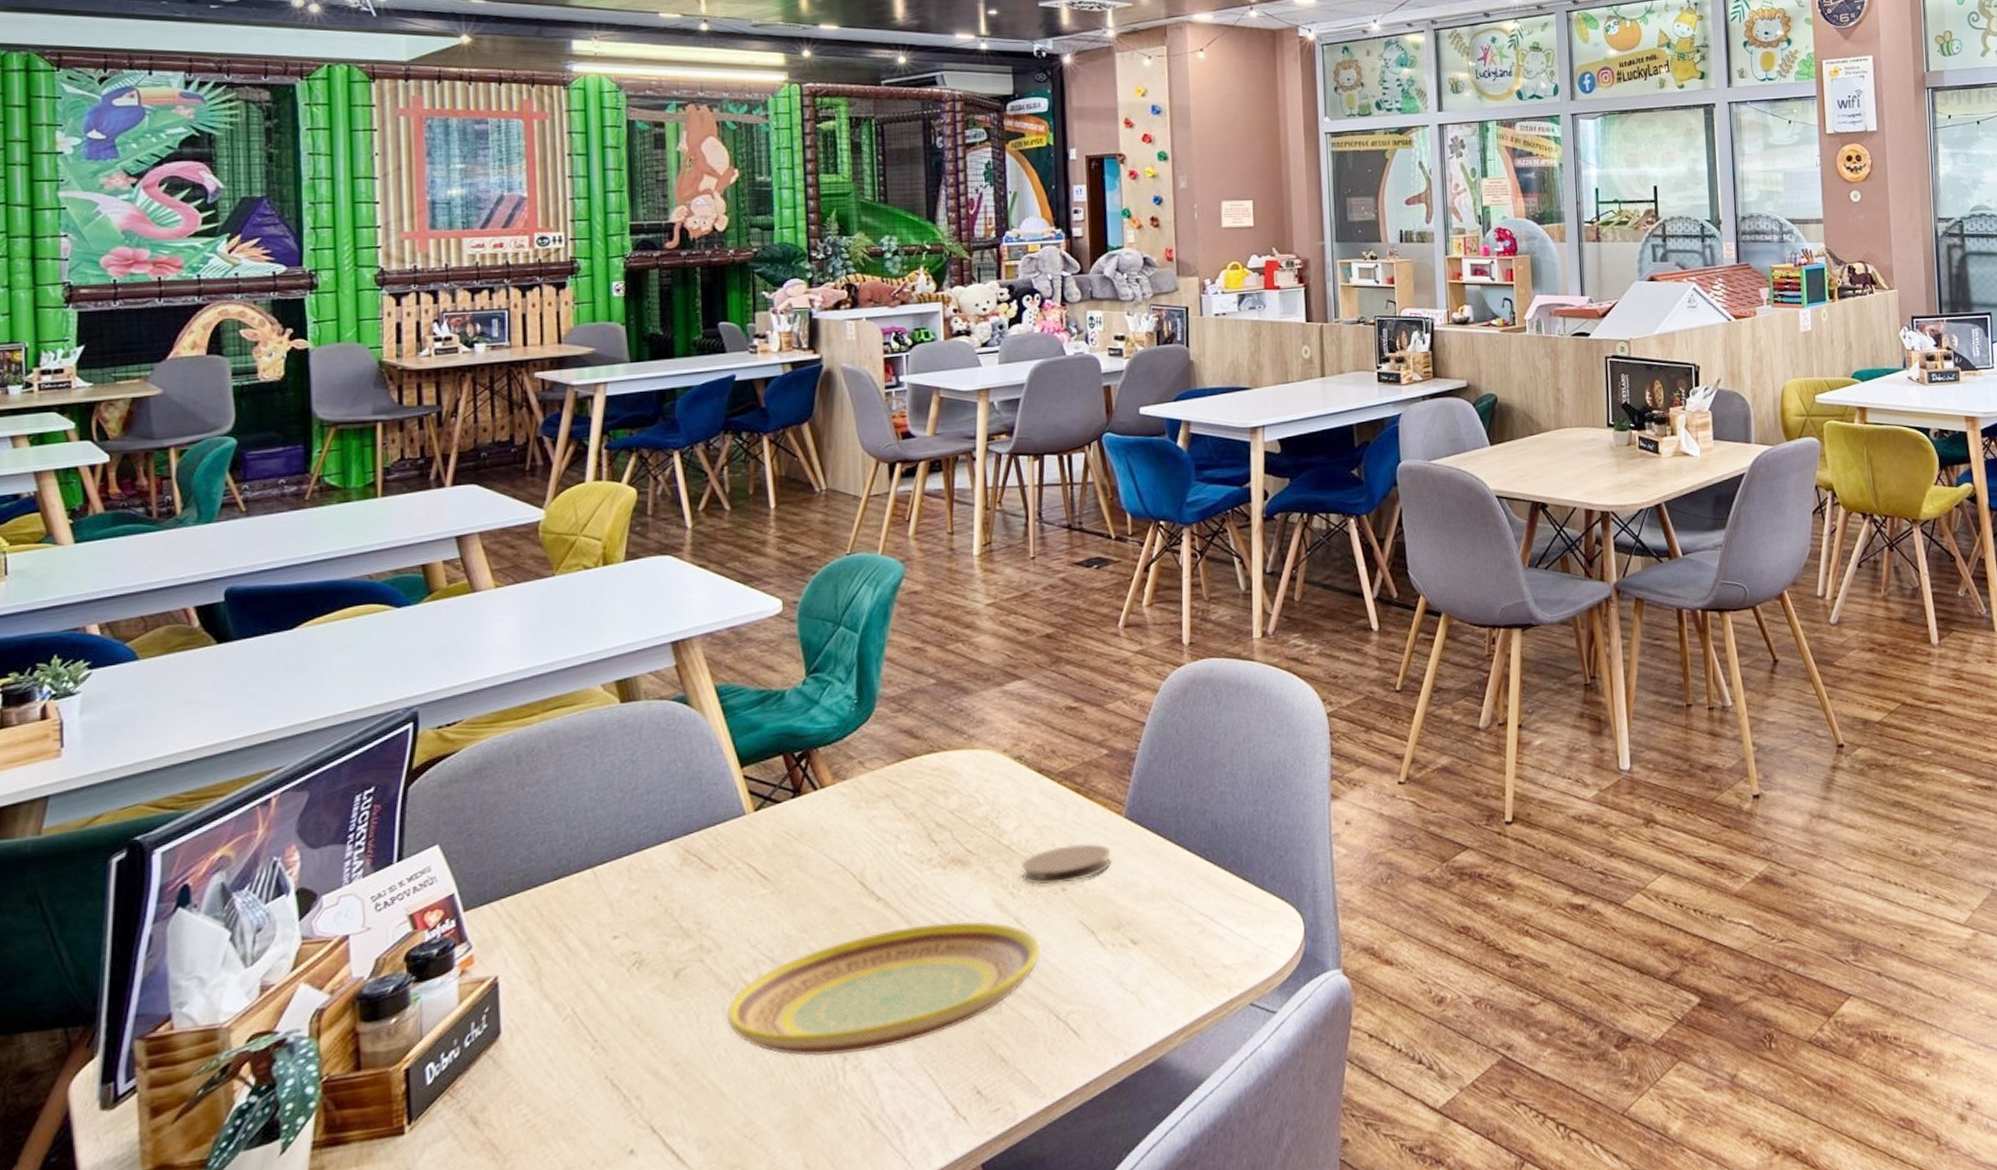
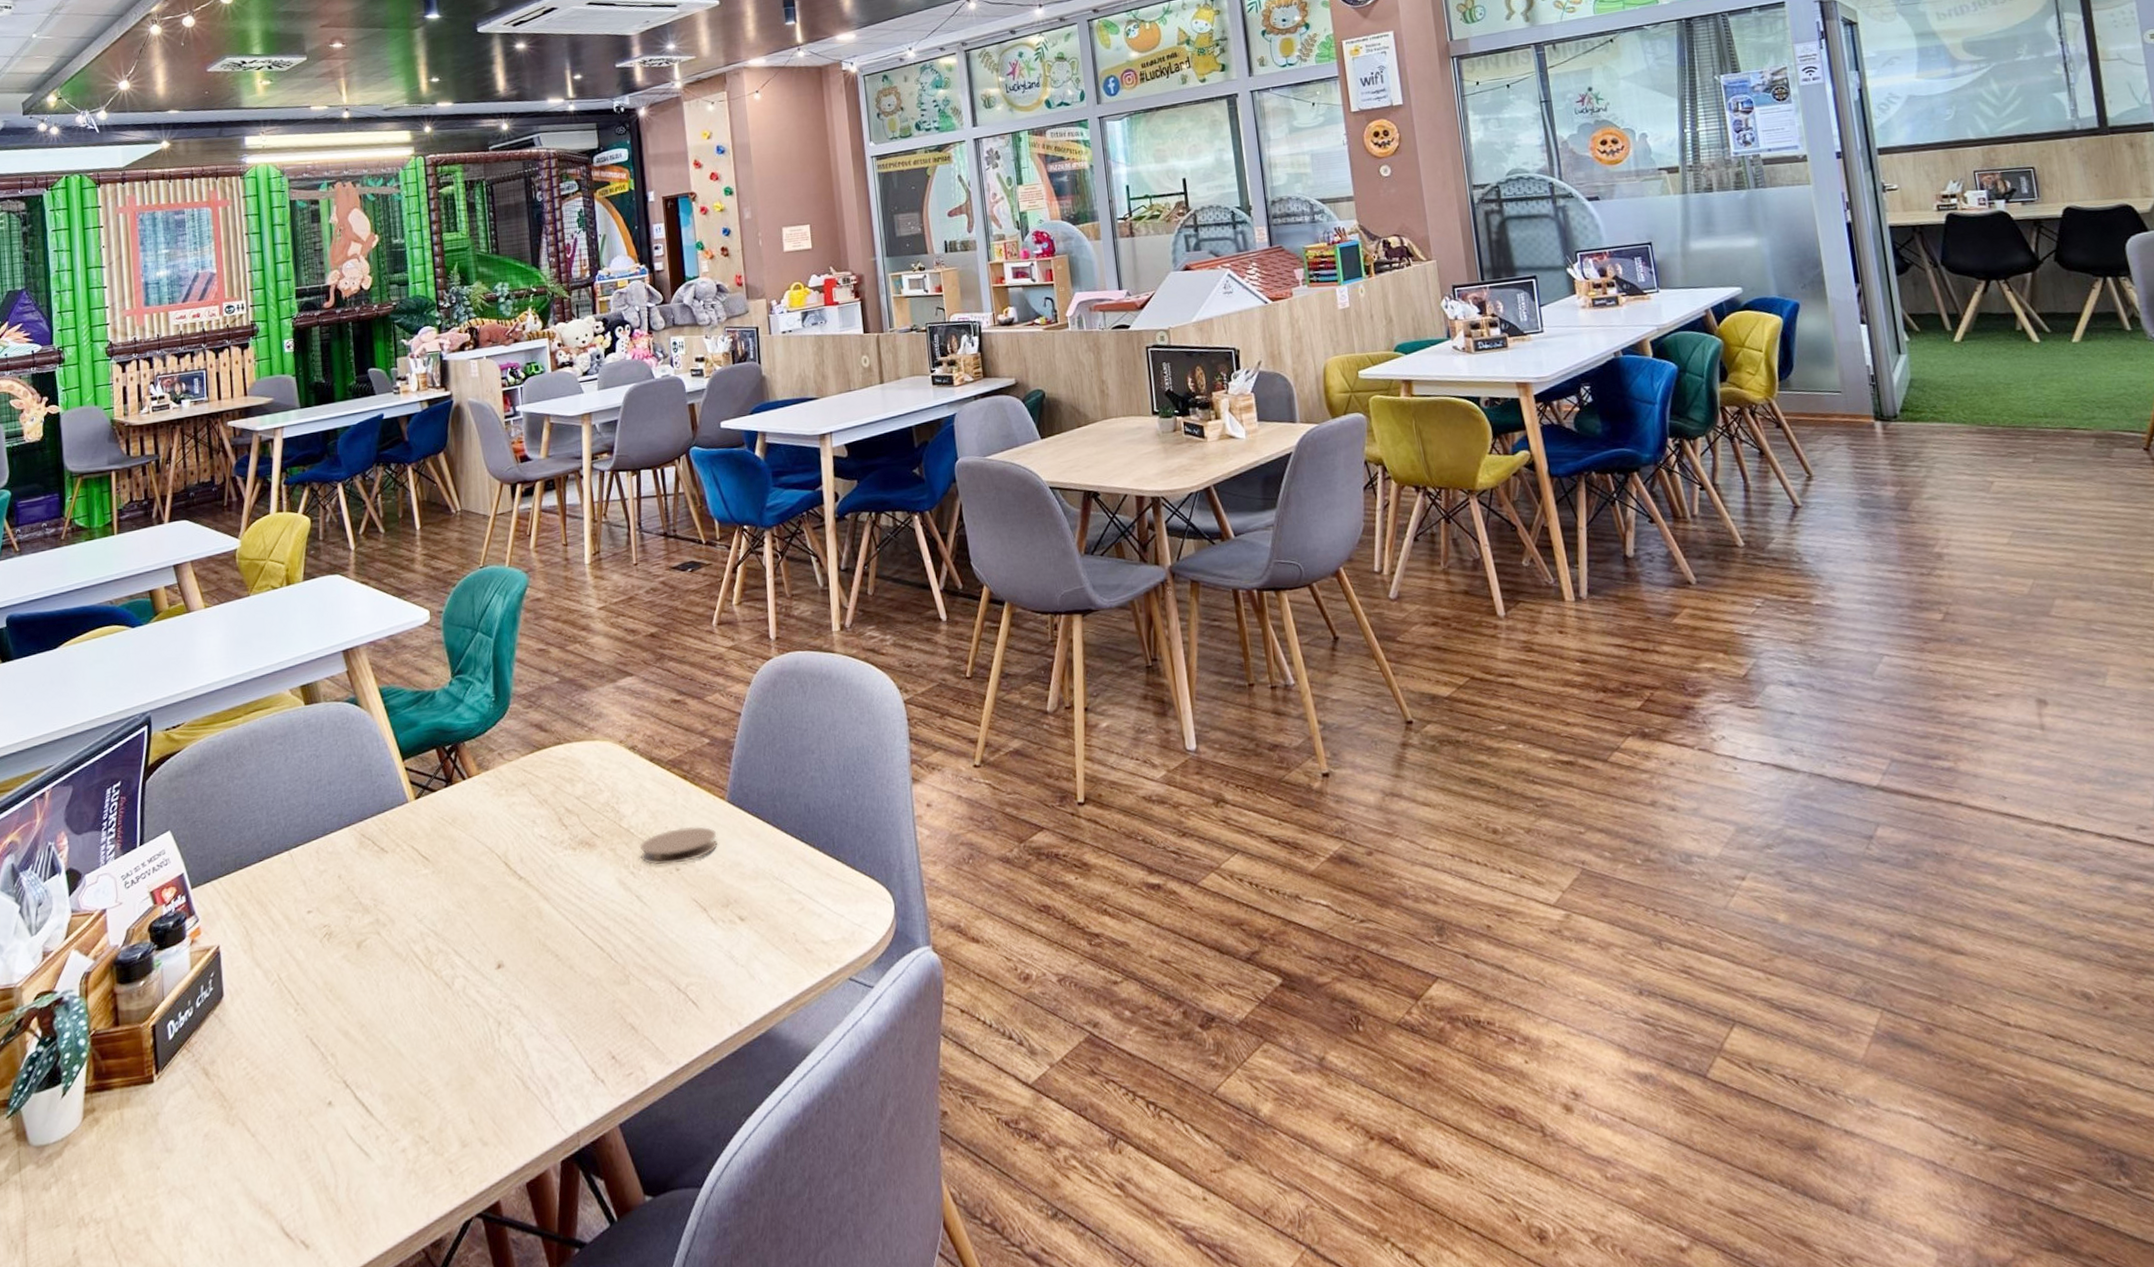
plate: present [726,921,1041,1057] -> none [400,898,661,1022]

